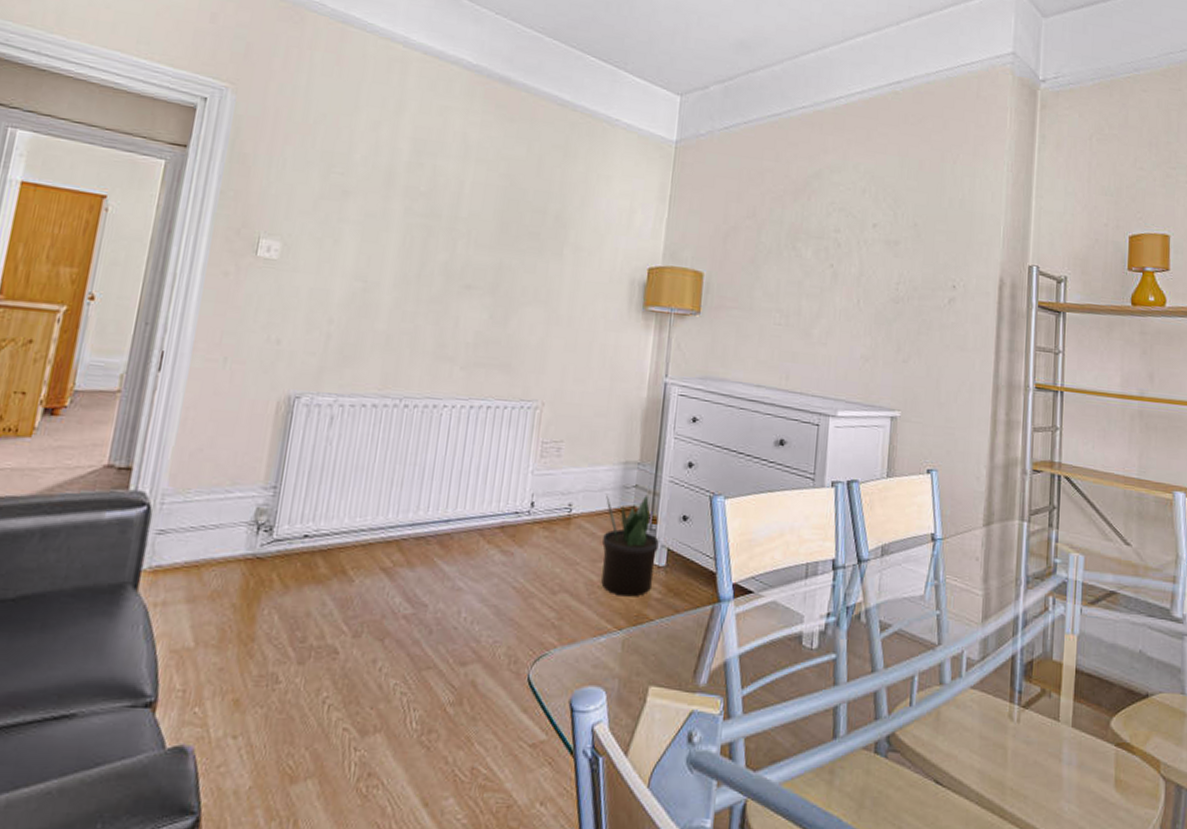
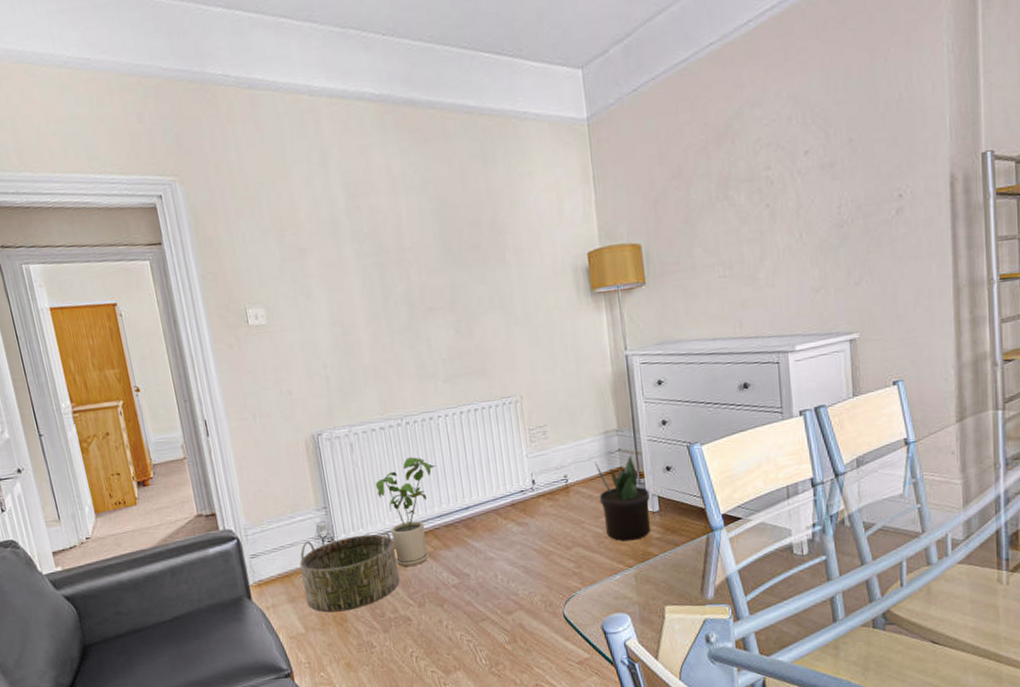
basket: none [209,525,347,627] -> present [299,532,400,612]
house plant: none [341,446,426,583] -> present [375,457,437,567]

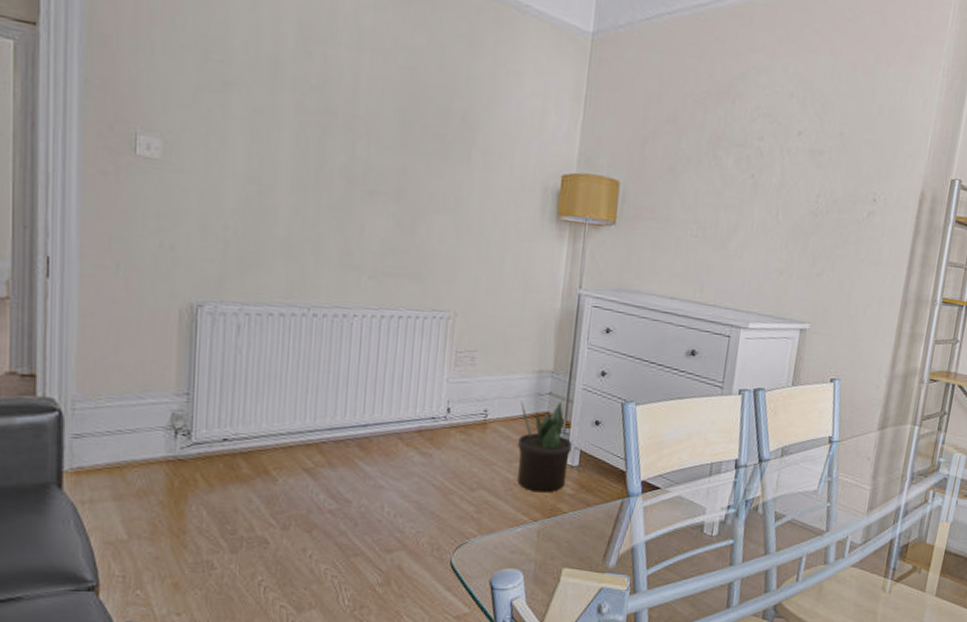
basket: present [299,532,400,612] -> none [137,429,267,521]
house plant: present [375,457,437,567] -> none [258,355,339,482]

